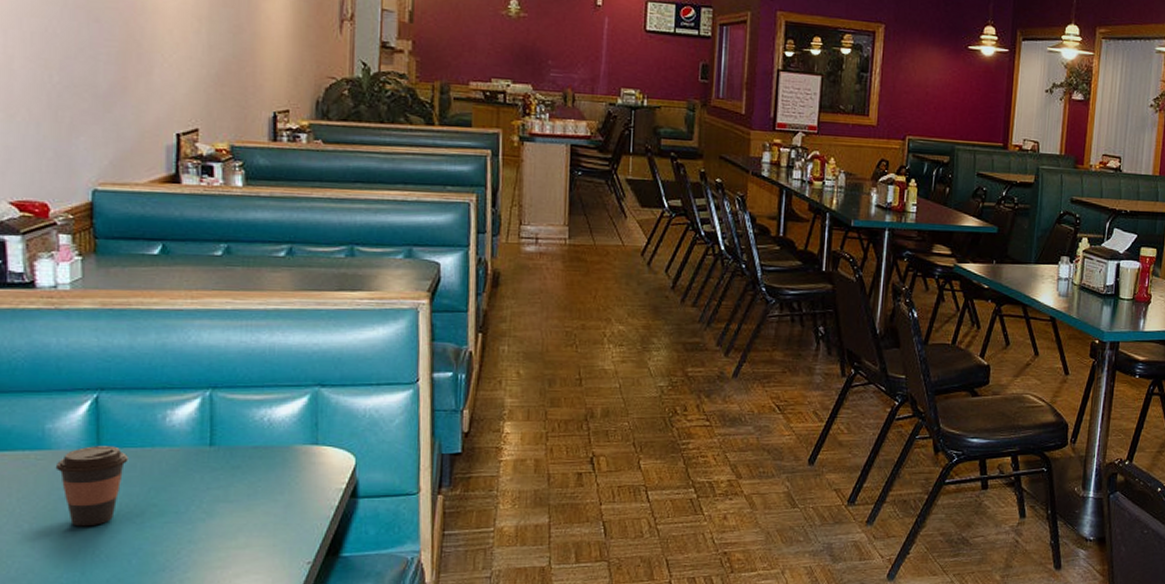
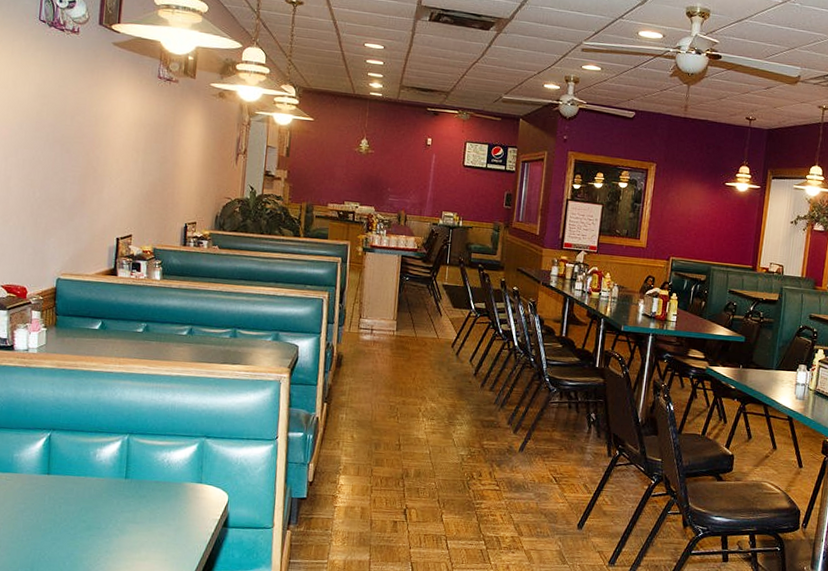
coffee cup: present [55,446,129,527] -> none [18,472,69,534]

